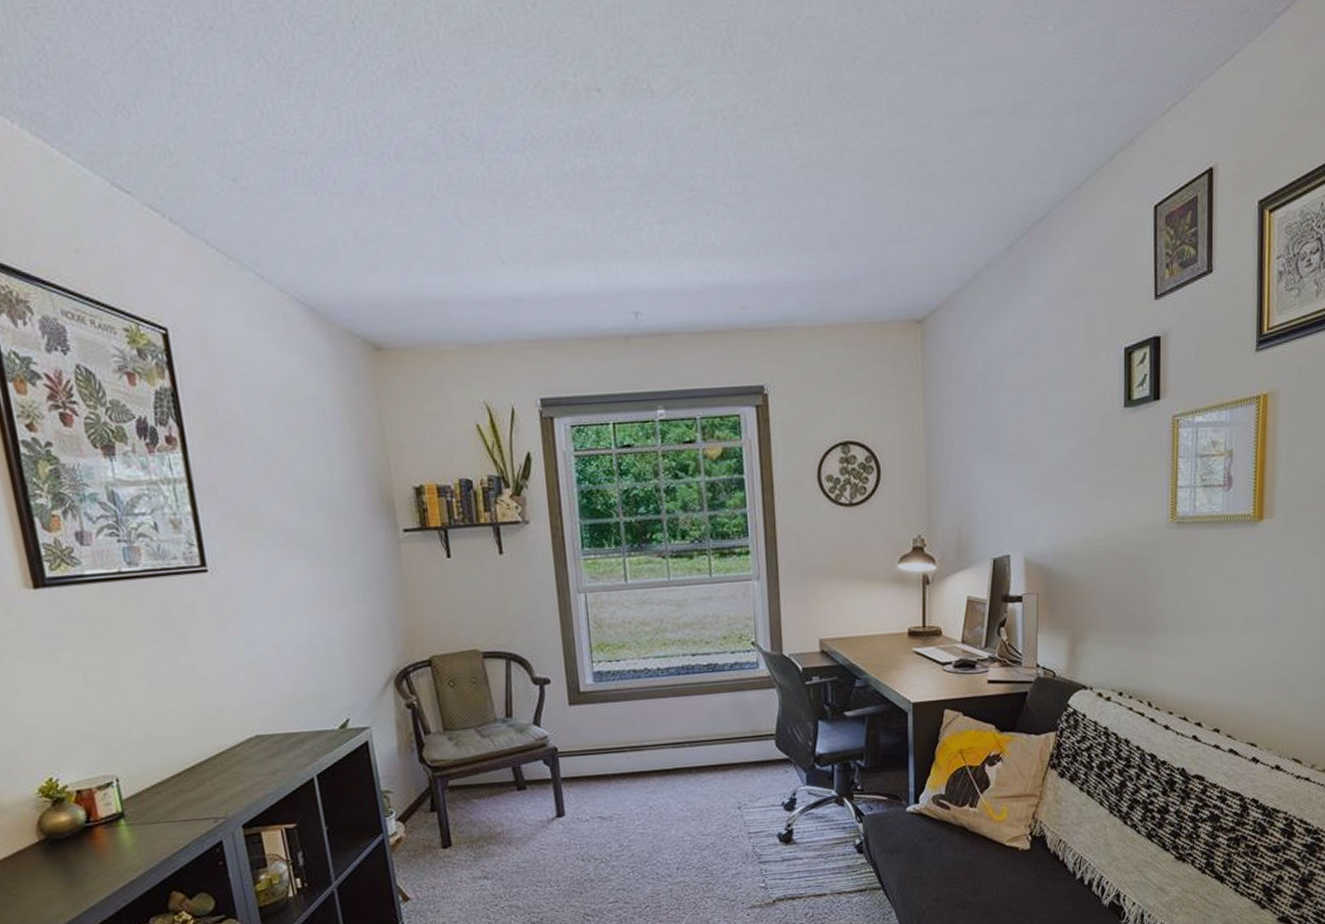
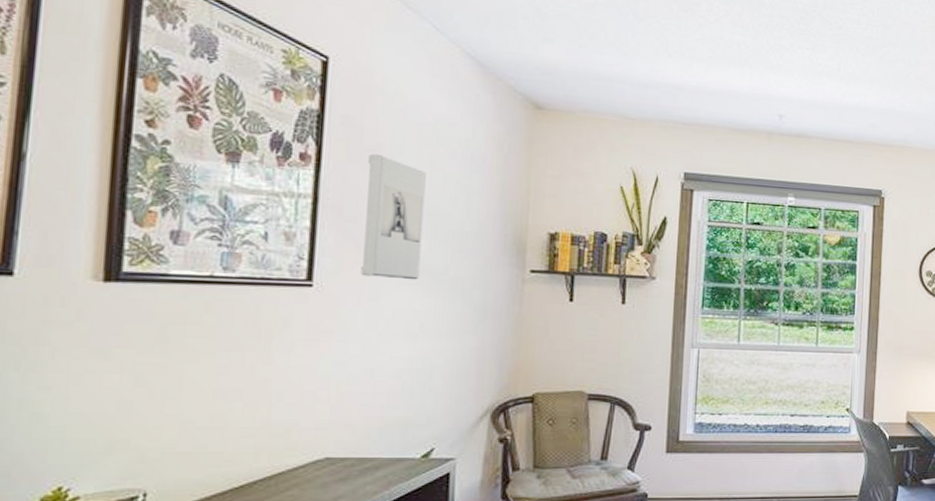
wall sculpture: none [227,426,301,556] -> present [360,153,426,280]

